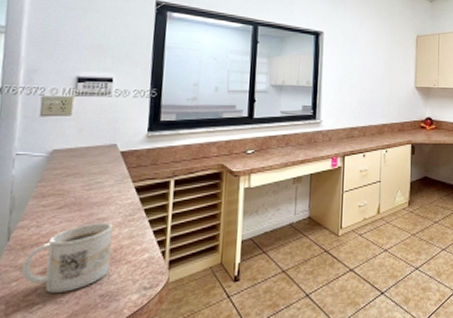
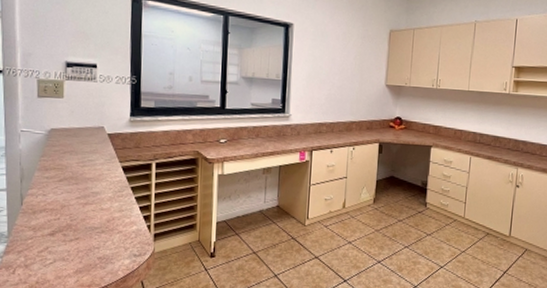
mug: present [21,222,113,293] -> none [34,195,106,252]

